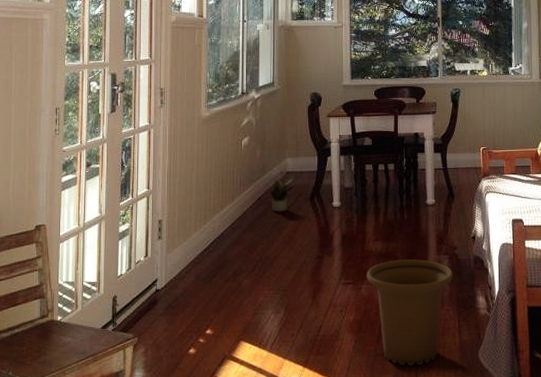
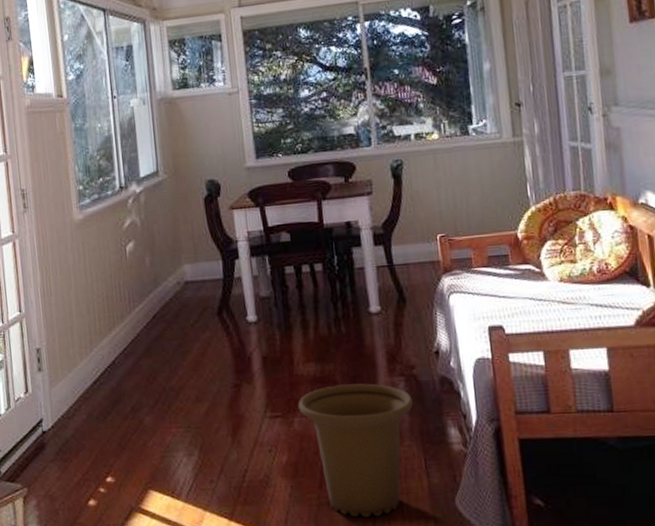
potted plant: present [270,171,297,212] -> none [166,280,199,333]

